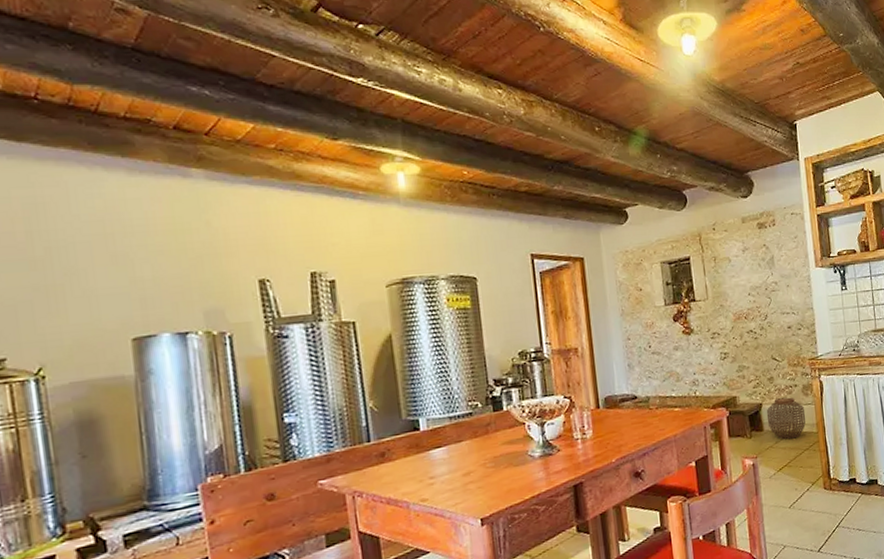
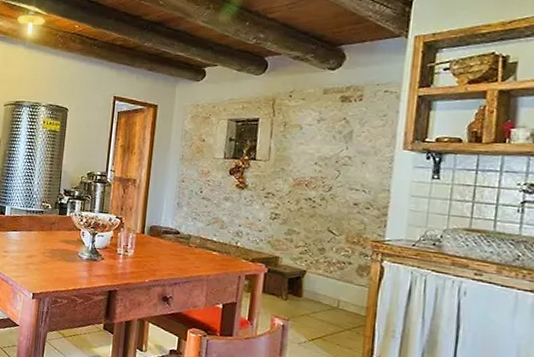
woven basket: present [766,397,806,440] -> none [308,270,356,315]

